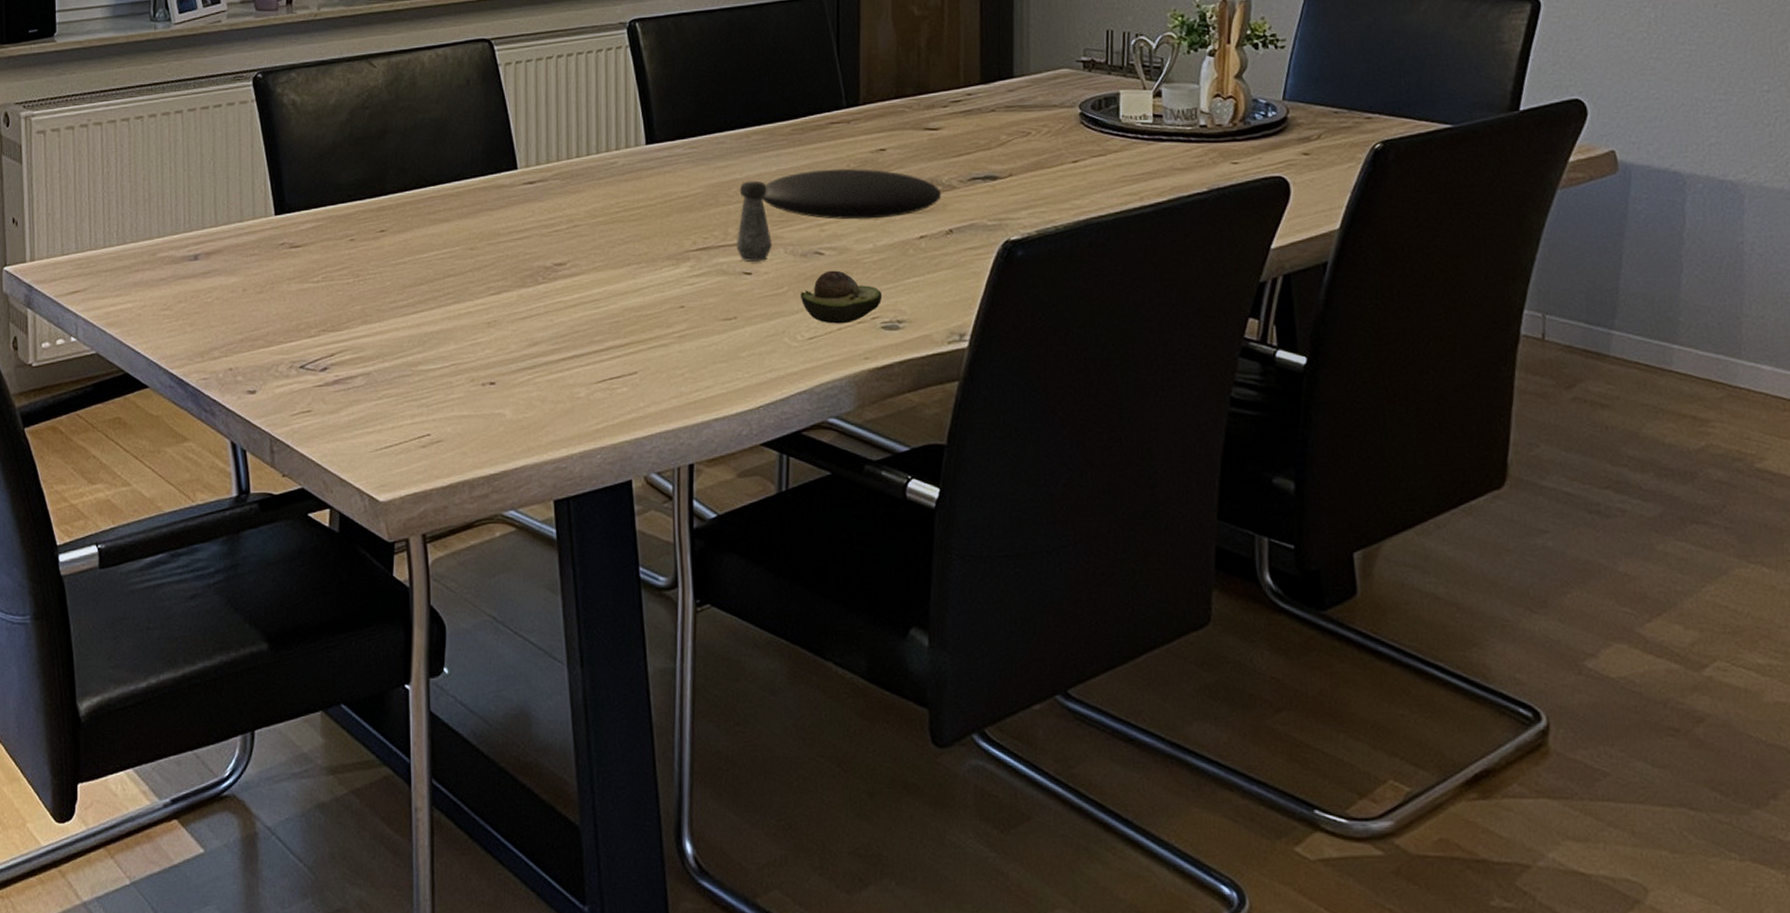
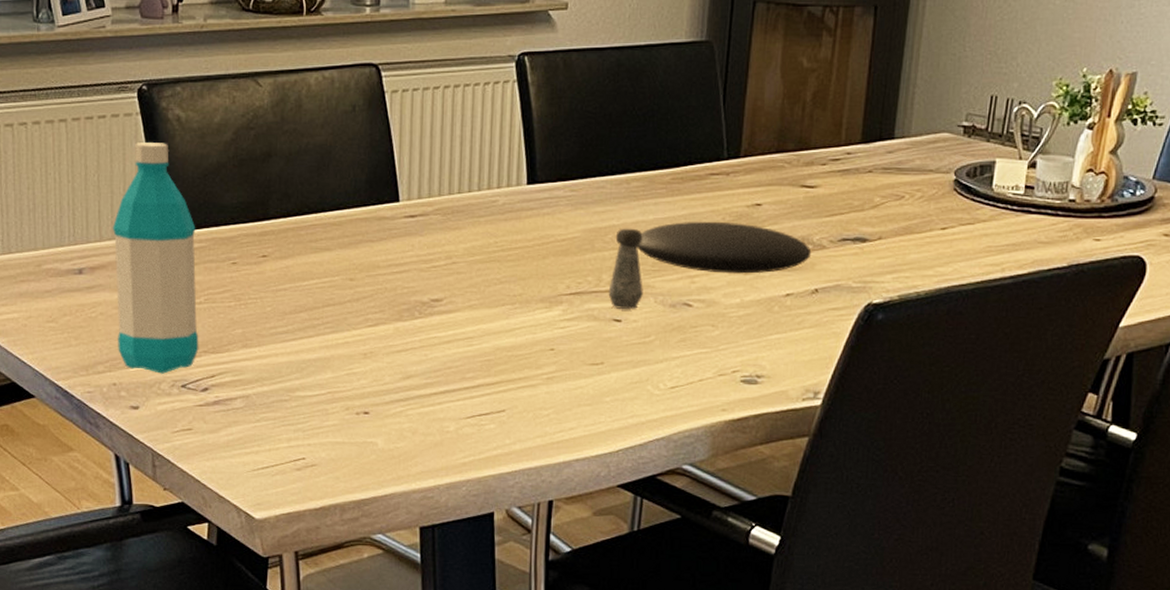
water bottle: none [228,127,317,356] -> present [112,142,199,374]
fruit: present [800,270,883,324] -> none [665,322,745,375]

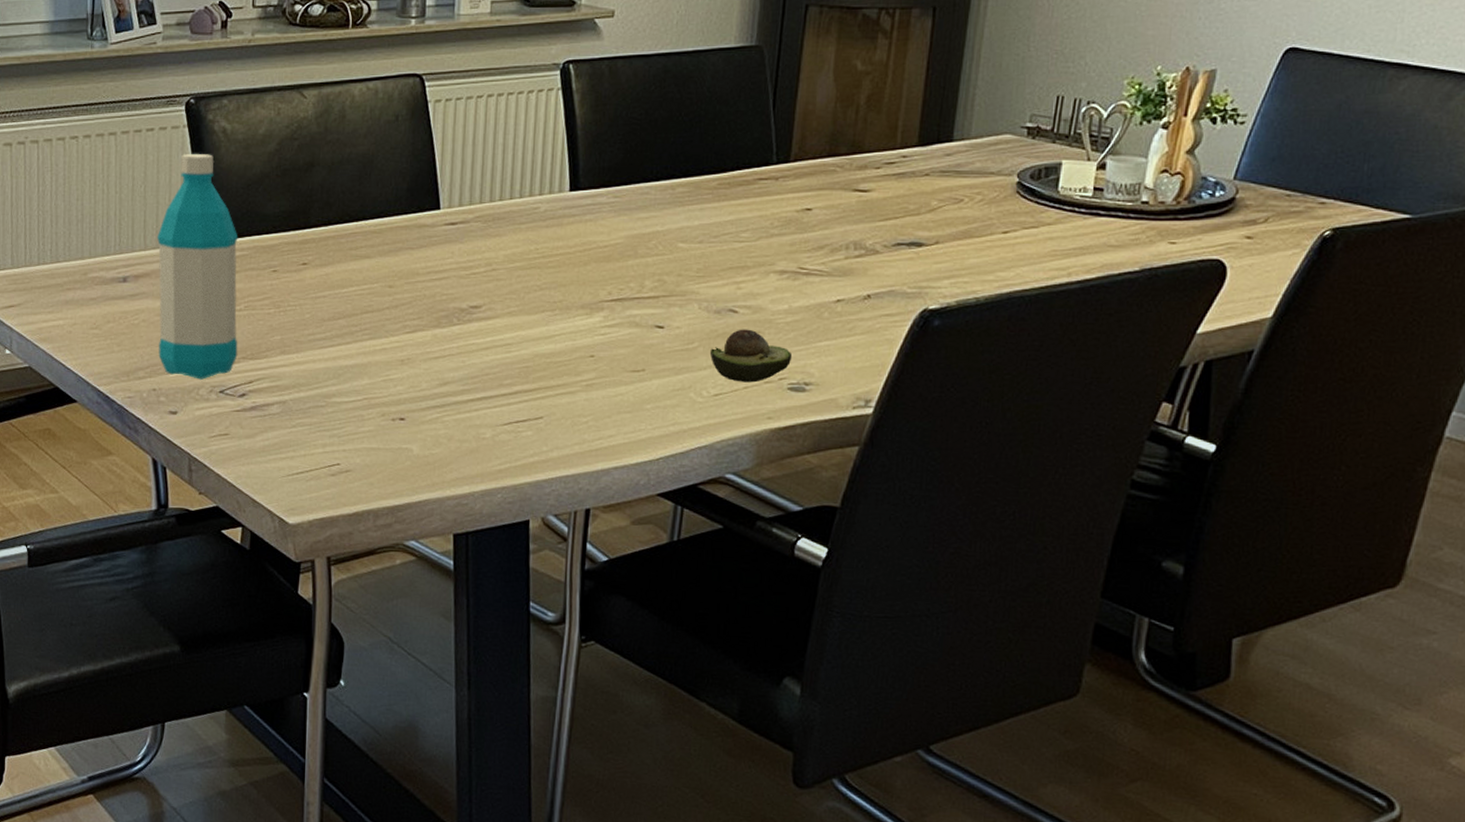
salt shaker: present [608,228,643,309] -> none [651,234,687,315]
plate: present [637,221,812,274] -> none [681,226,864,280]
fruit: none [665,322,745,375] -> present [709,329,793,383]

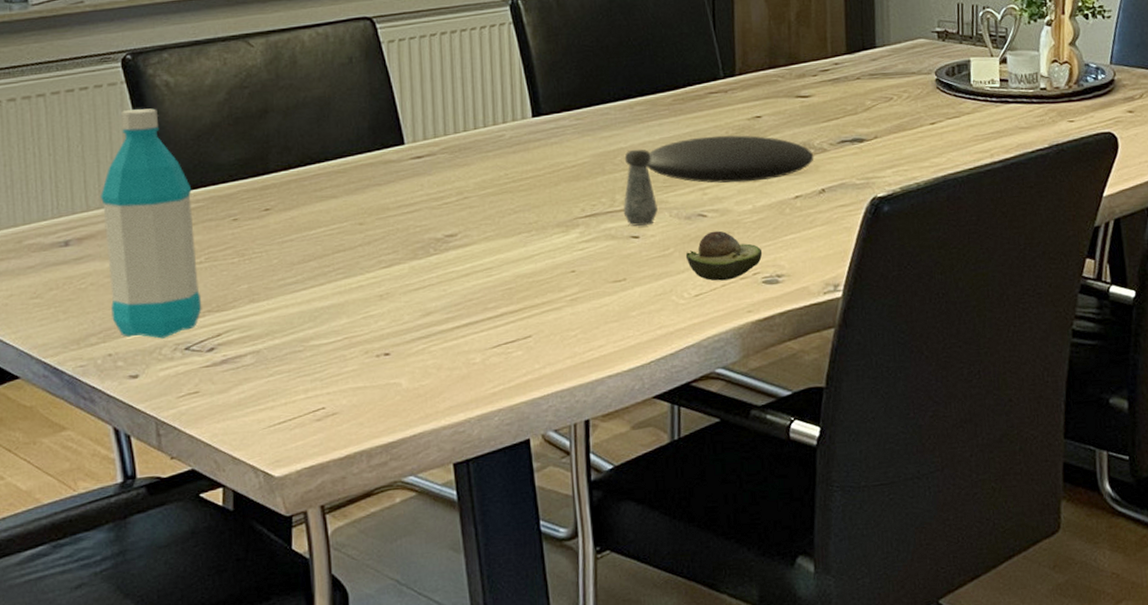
salt shaker: none [651,234,687,315] -> present [623,149,658,226]
plate: none [681,226,864,280] -> present [646,135,814,183]

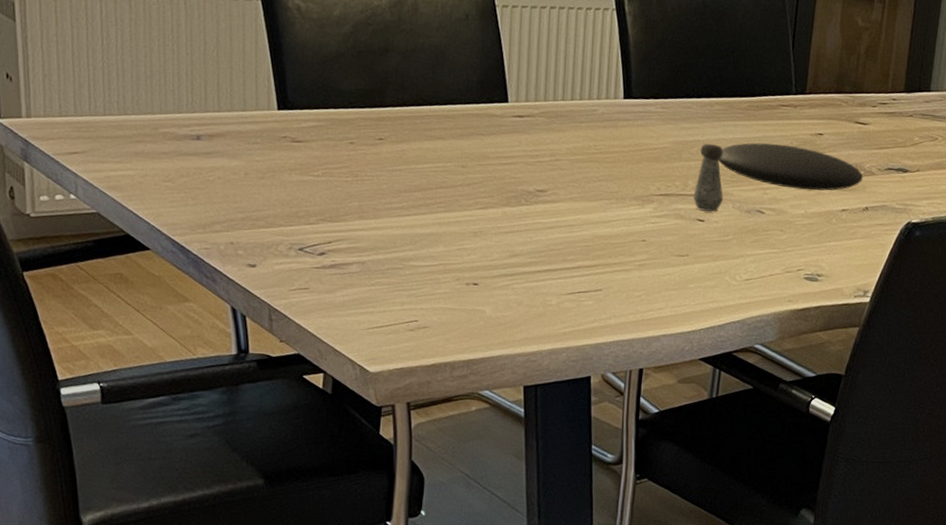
water bottle: present [100,108,202,339] -> none [231,25,317,237]
fruit: present [685,230,763,281] -> none [742,227,808,272]

